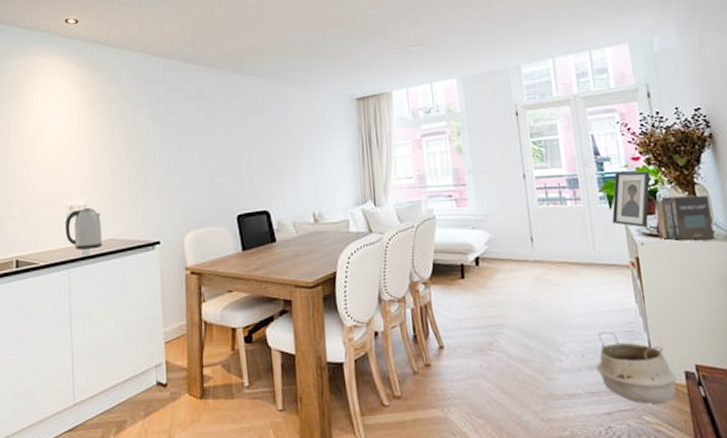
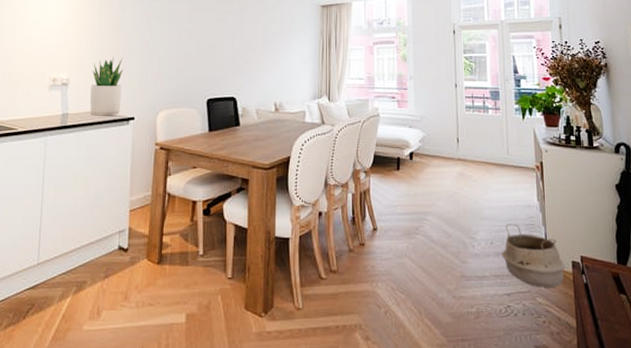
kettle: present [65,208,103,250] -> none [47,82,82,120]
planter: none [109,177,145,243] -> present [90,57,123,116]
picture frame: present [612,171,651,227] -> none [524,89,557,137]
books: present [654,194,714,242] -> none [558,112,603,151]

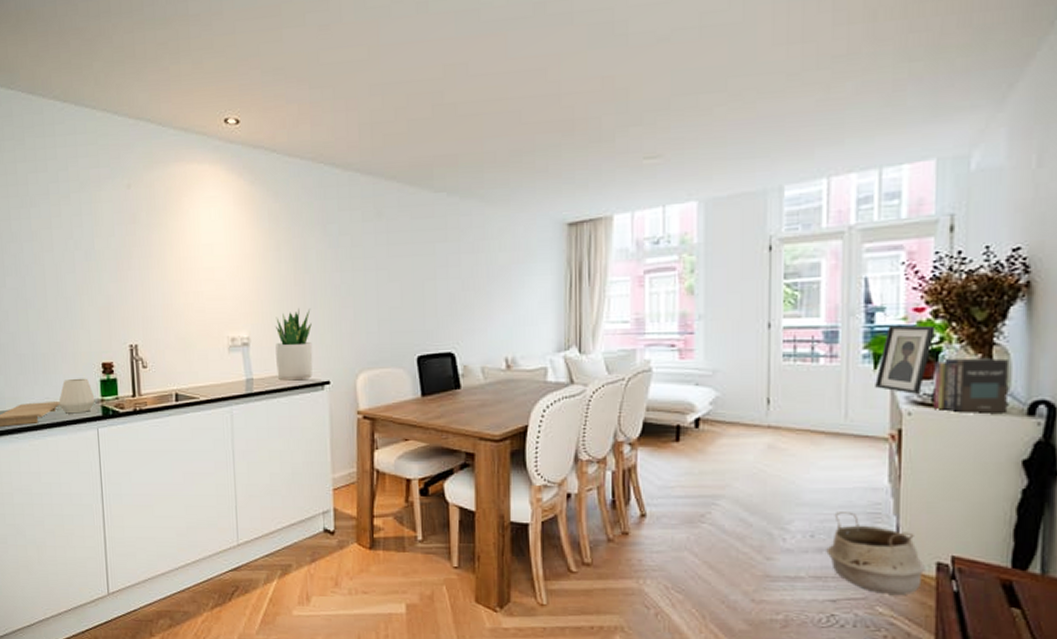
picture frame: none [524,89,557,137] -> present [875,325,935,394]
books: none [558,112,603,151] -> present [933,357,1008,413]

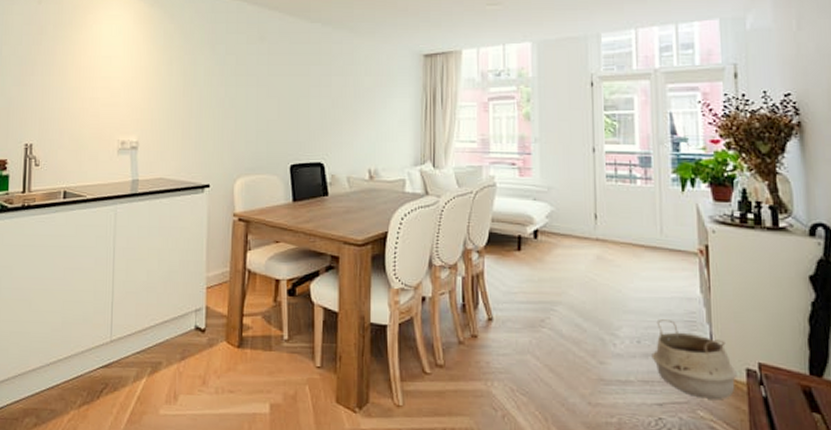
planter: present [275,308,313,381] -> none [161,117,197,183]
picture frame: present [875,325,935,394] -> none [684,154,729,214]
books: present [933,357,1008,413] -> none [730,184,792,233]

